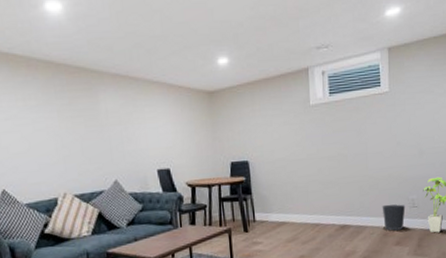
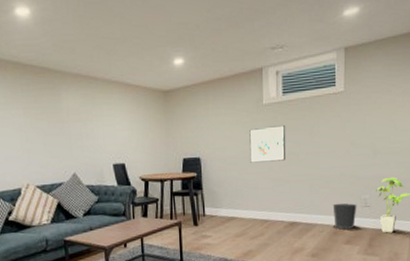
wall art: none [297,126,335,166] -> present [249,125,286,163]

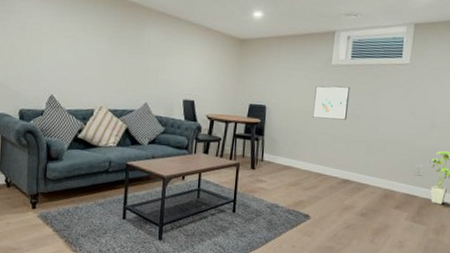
wastebasket: present [332,203,357,230] -> none [386,168,410,195]

